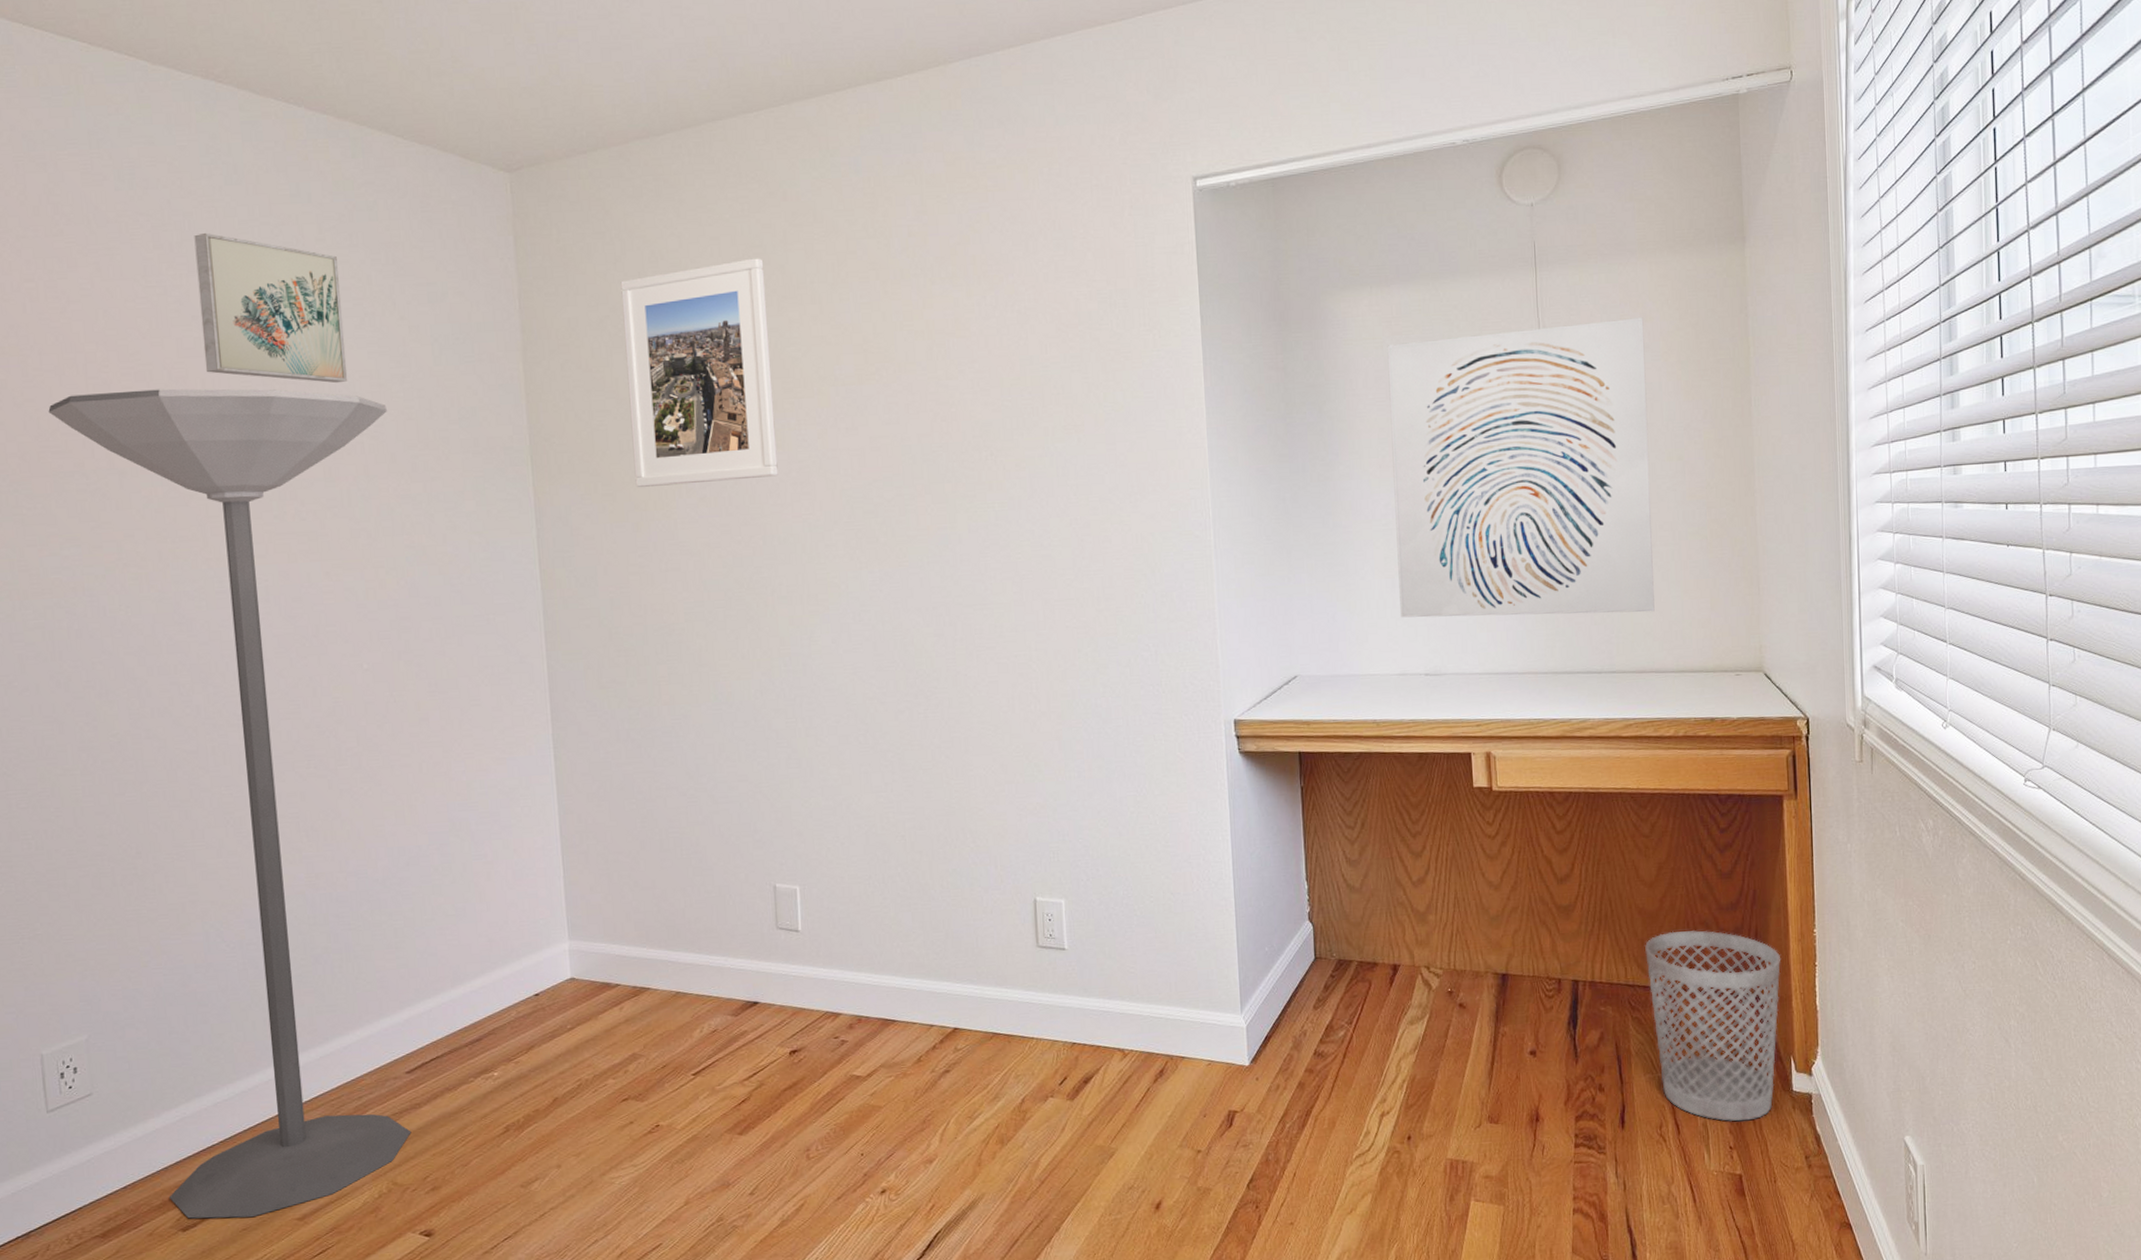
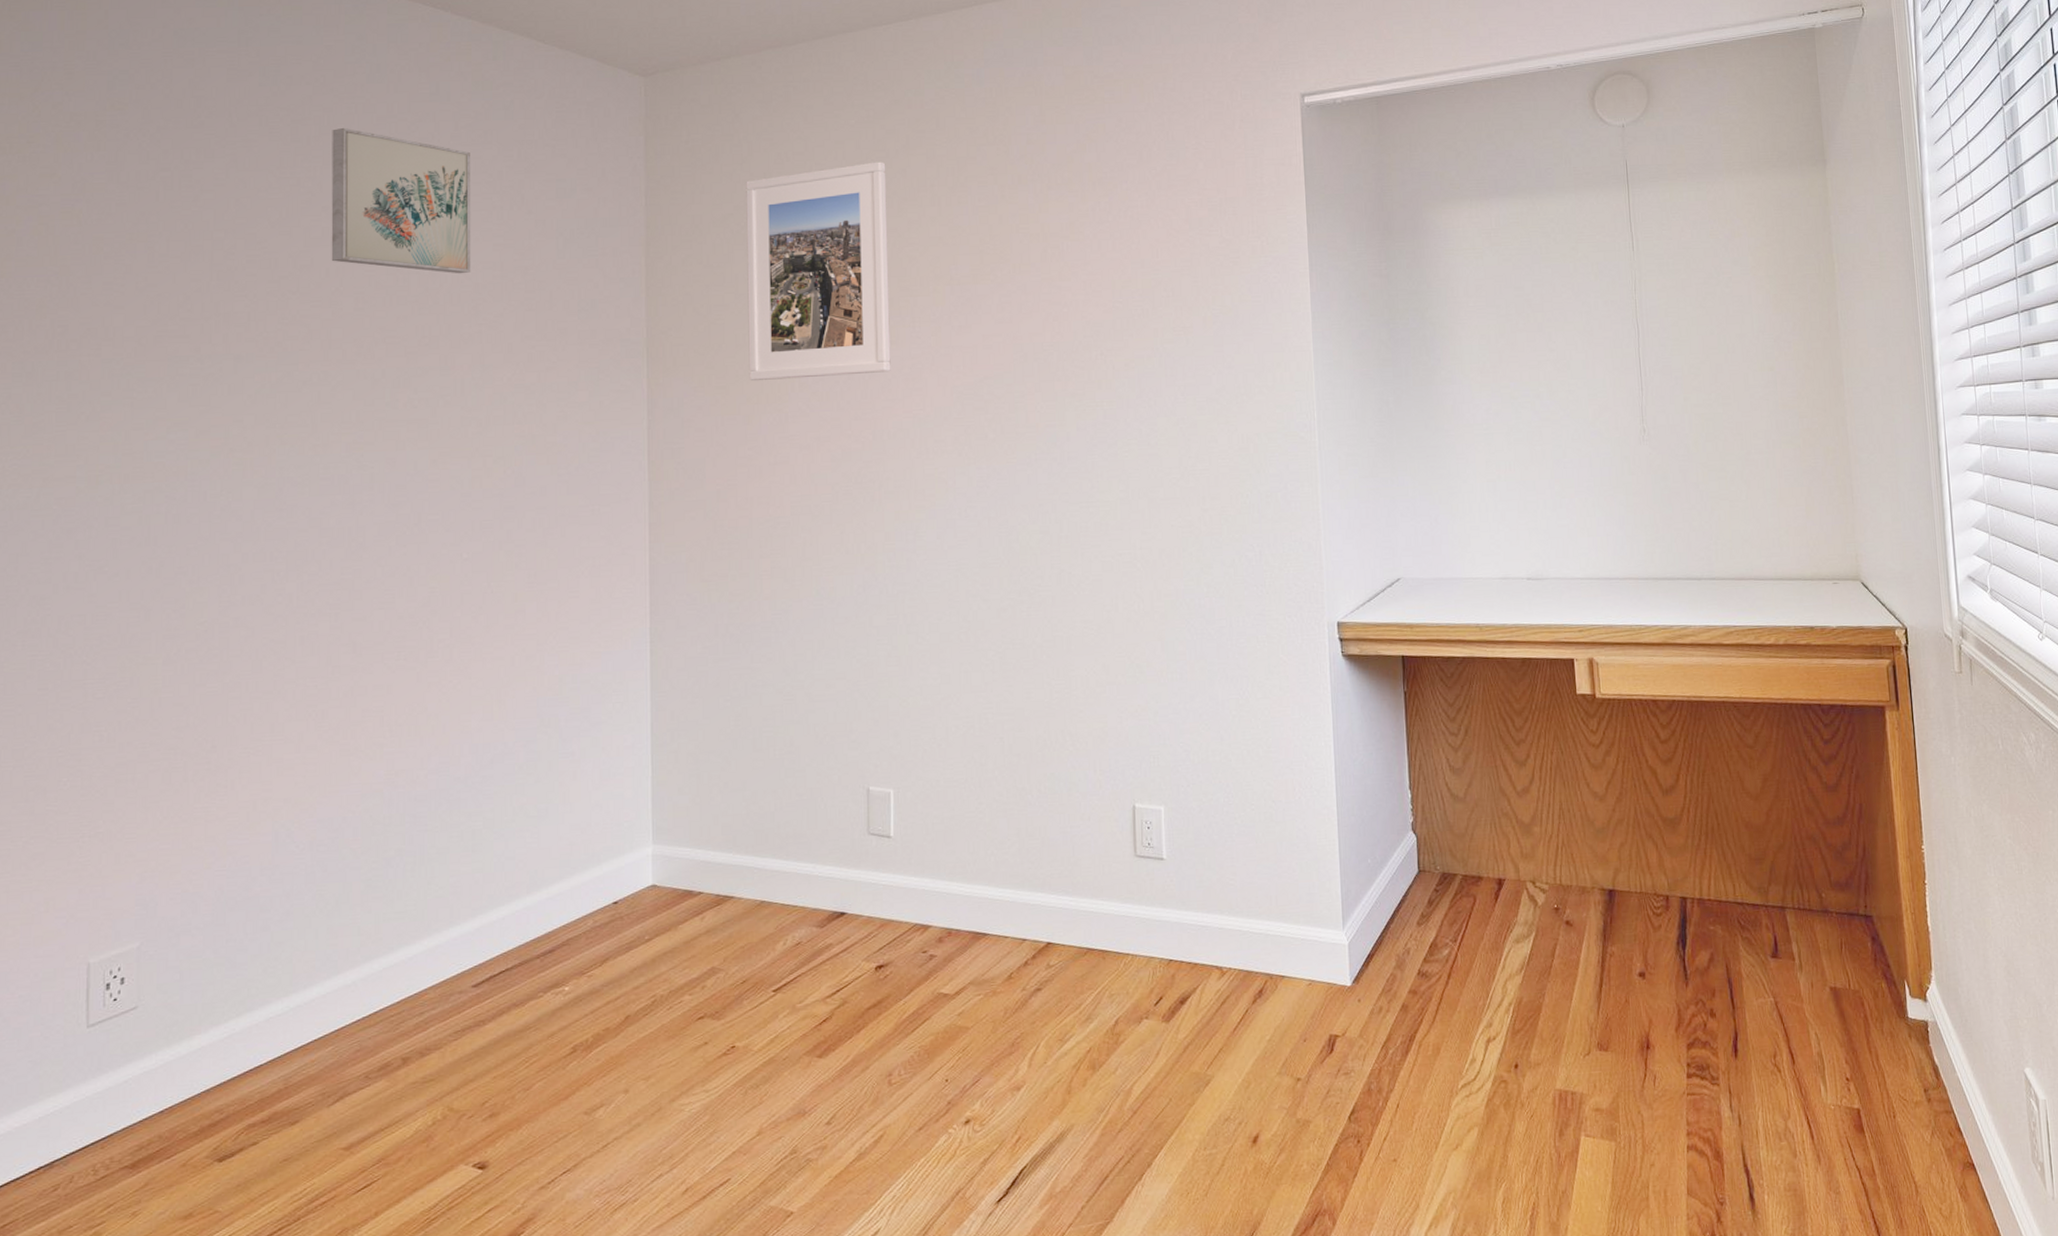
floor lamp: present [48,388,412,1219] -> none [170,276,507,1148]
wall art: present [1387,317,1655,618] -> none [1487,233,1752,522]
wastebasket: present [1645,930,1781,1122] -> none [1753,846,1891,1051]

